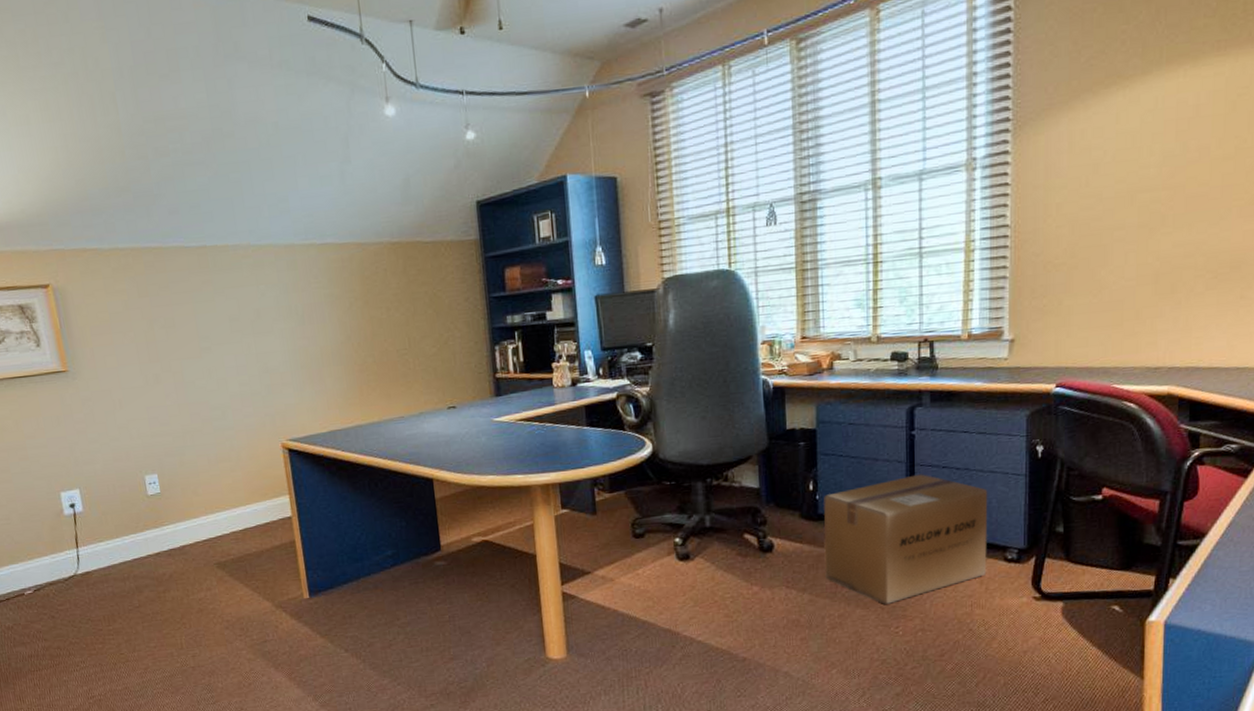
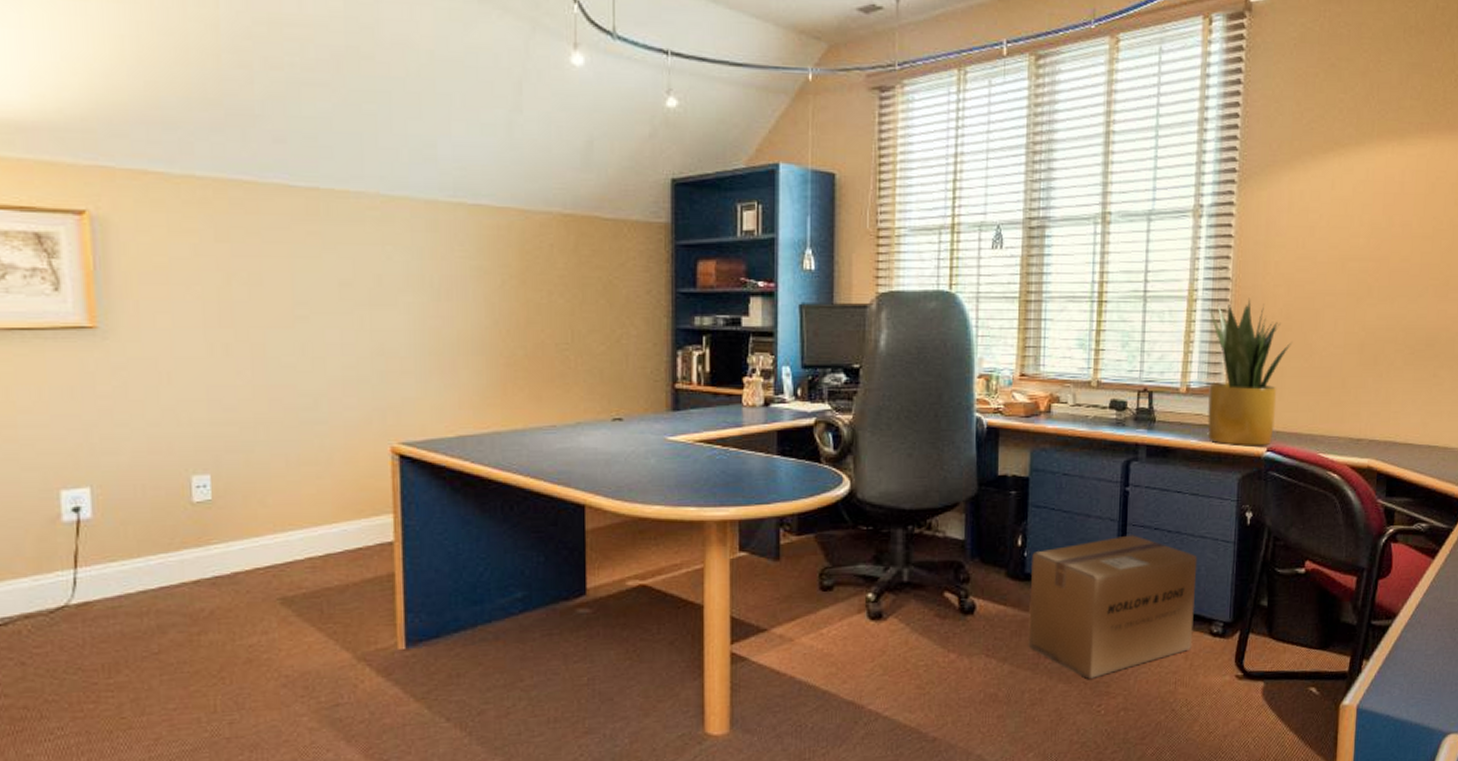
planter: none [987,241,1079,384] -> present [1207,297,1293,446]

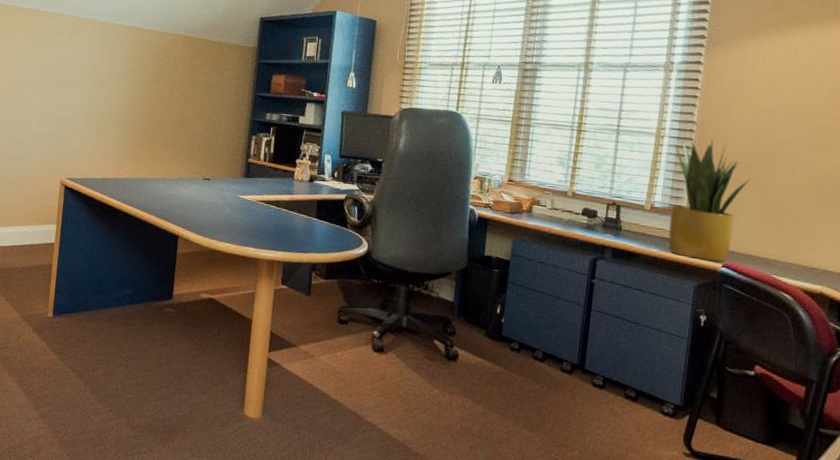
box: present [1028,535,1198,680] -> none [500,318,653,432]

